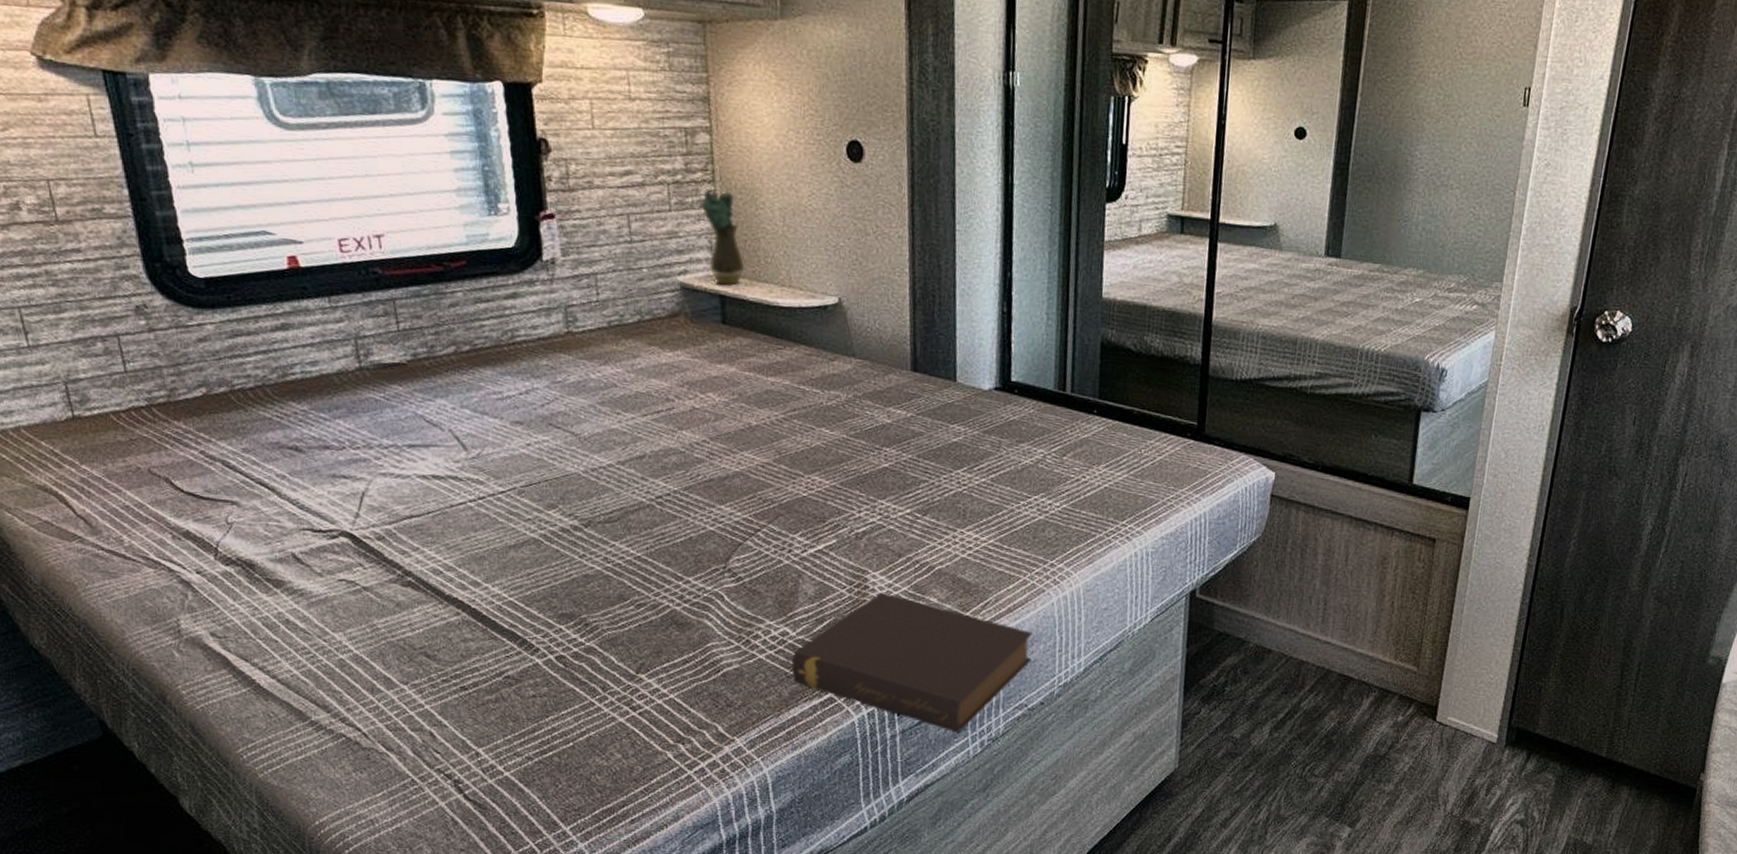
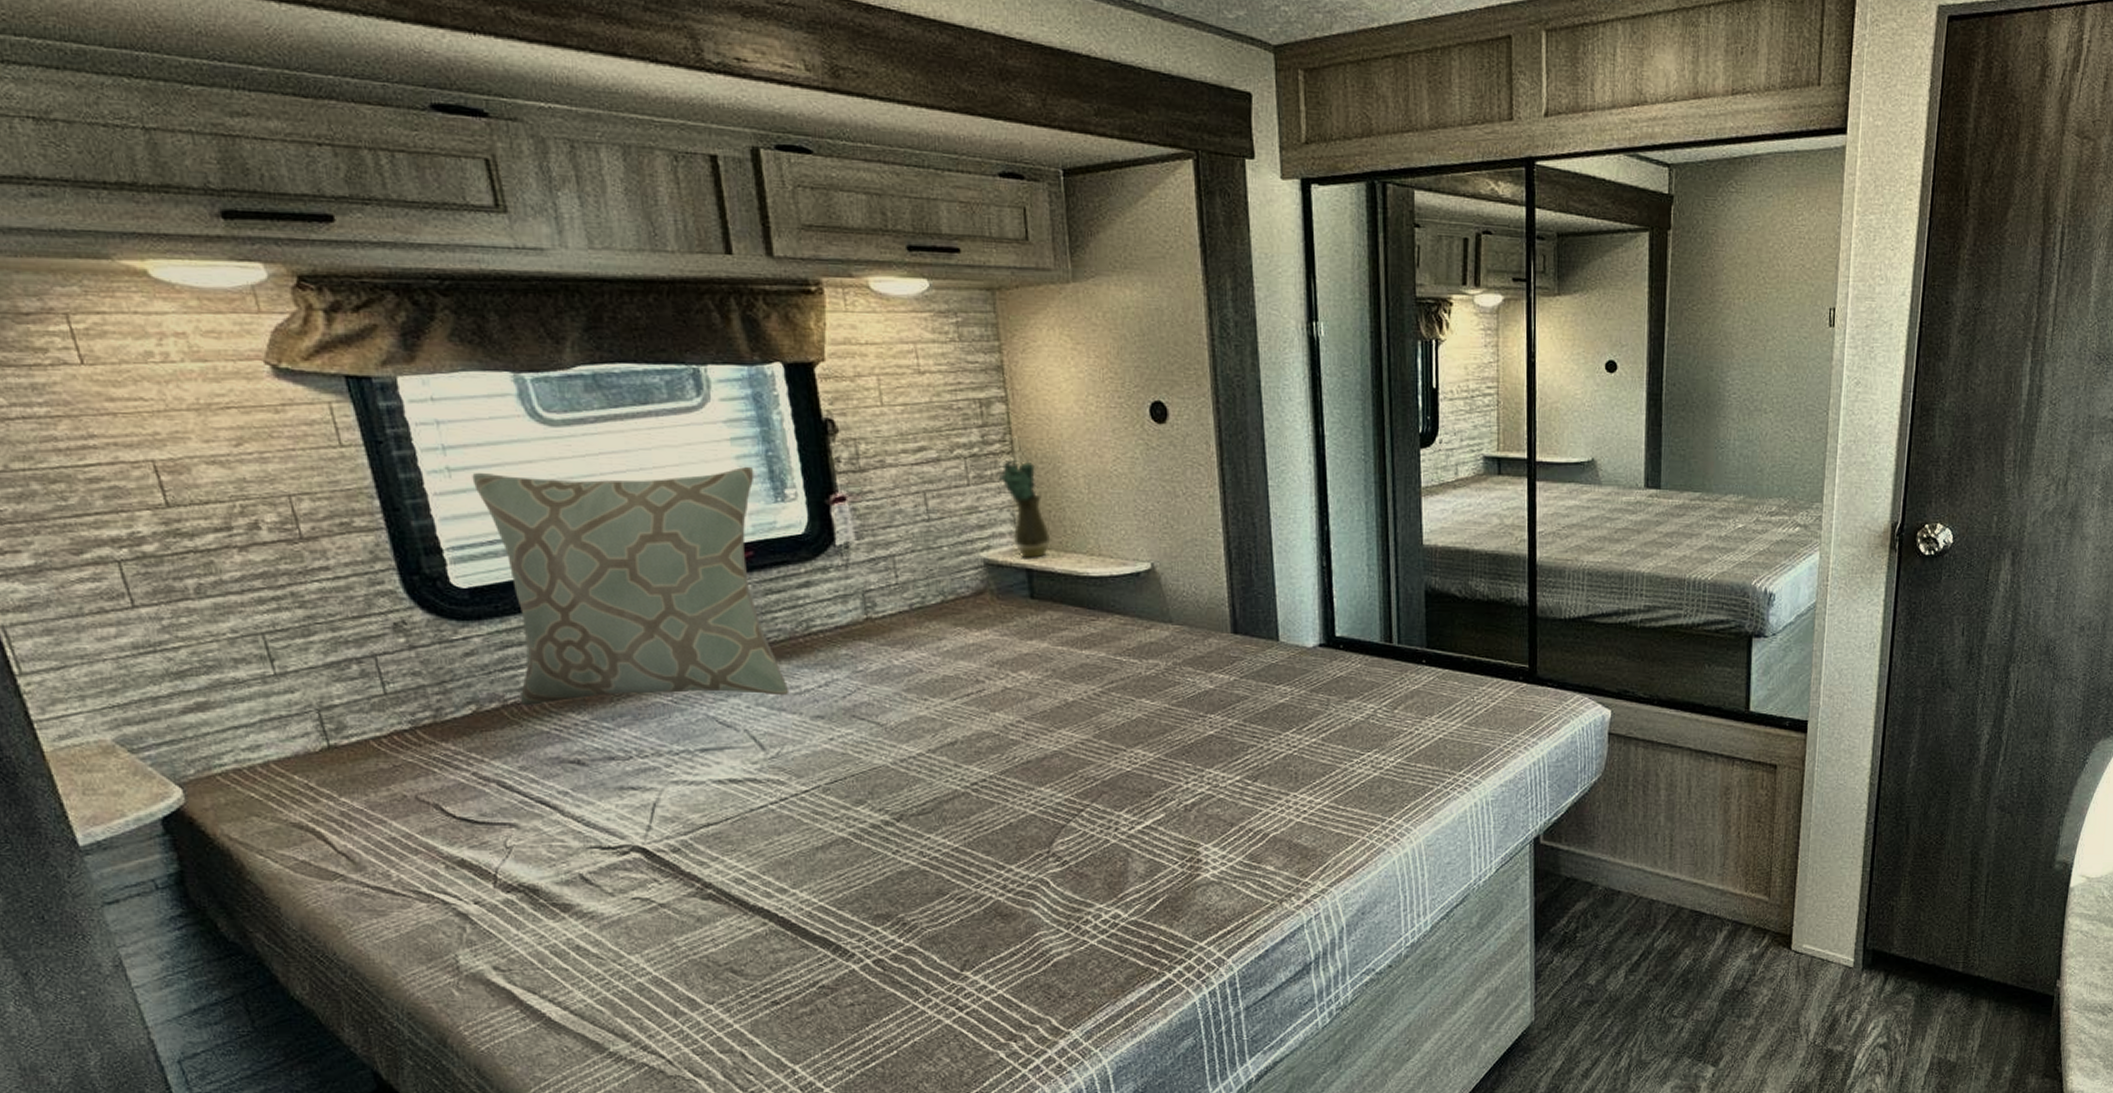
pillow: none [212,169,492,400] -> present [472,466,790,706]
book: present [792,592,1033,734] -> none [1126,864,1376,1005]

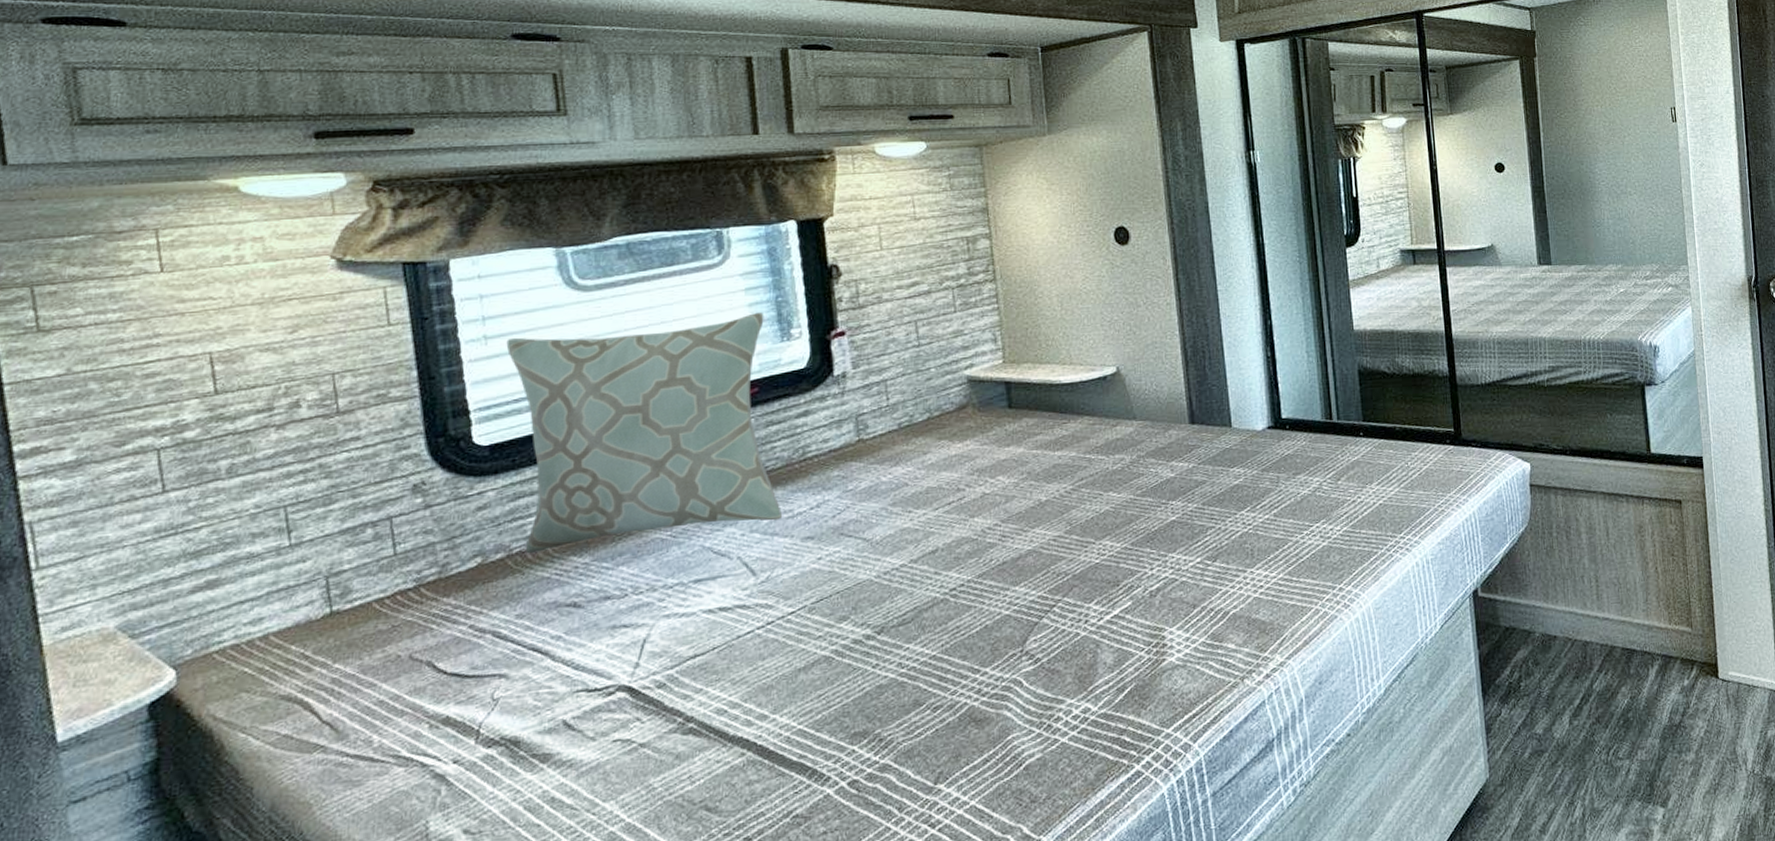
vase: present [999,457,1050,558] -> none [983,285,1026,372]

